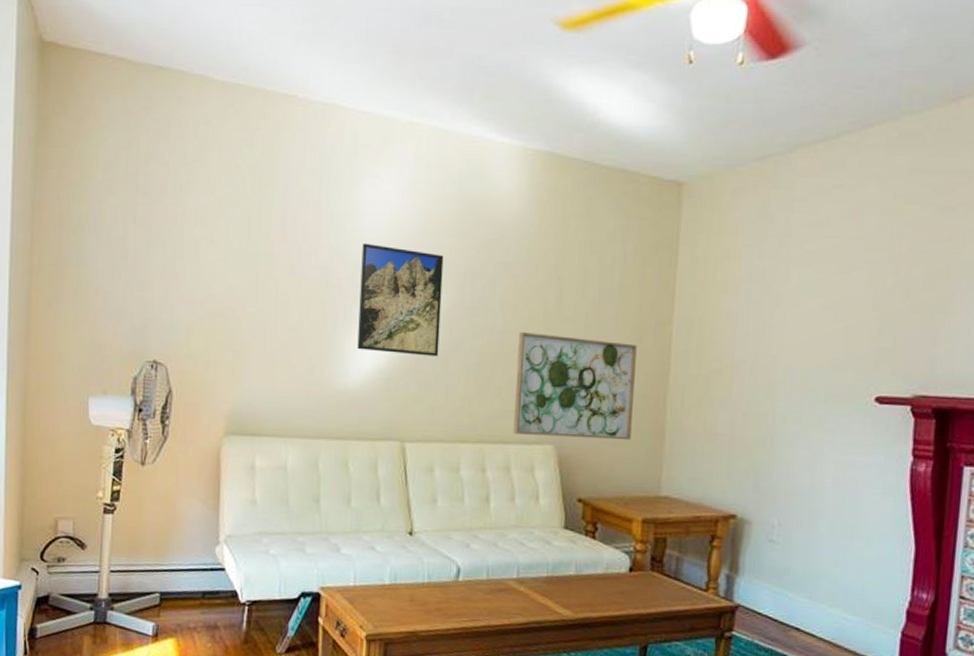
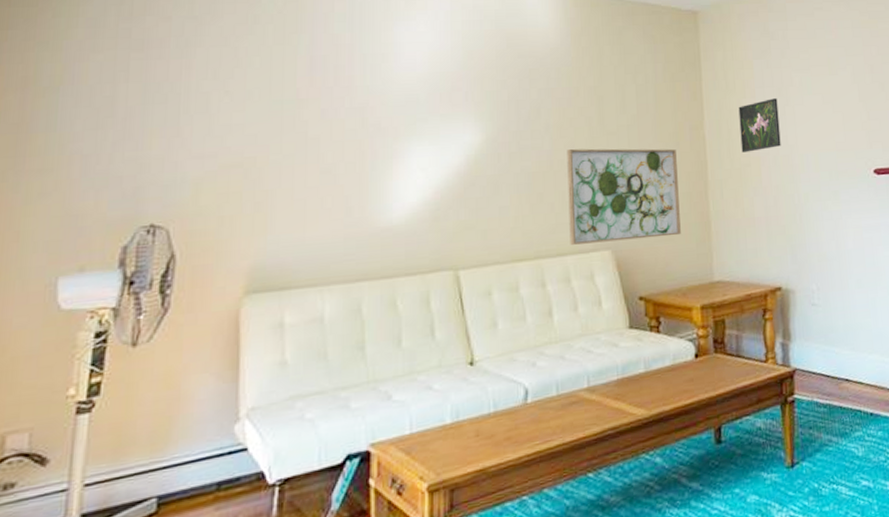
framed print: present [357,243,444,357] -> none [400,81,488,185]
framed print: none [712,296,766,358] -> present [738,98,781,153]

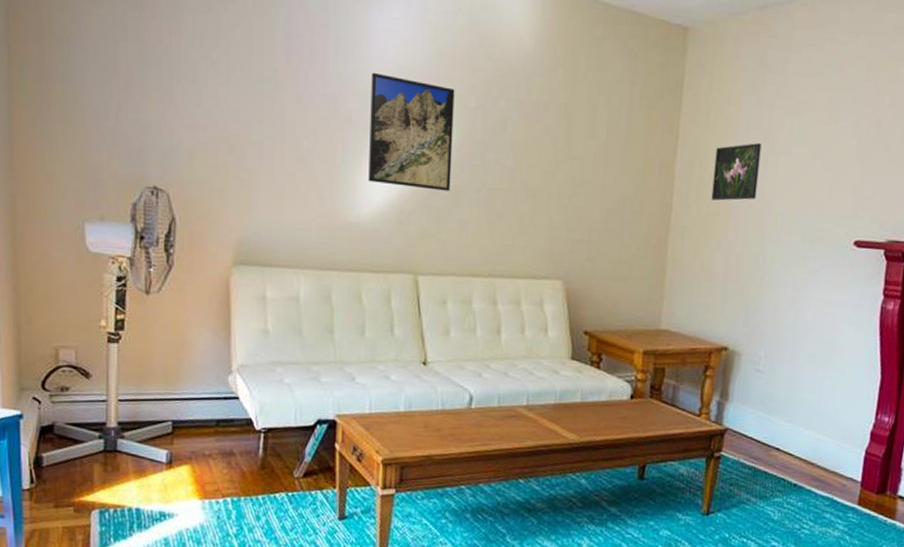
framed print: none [400,81,488,185] -> present [368,72,455,191]
wall art: present [567,148,681,245] -> none [523,170,642,277]

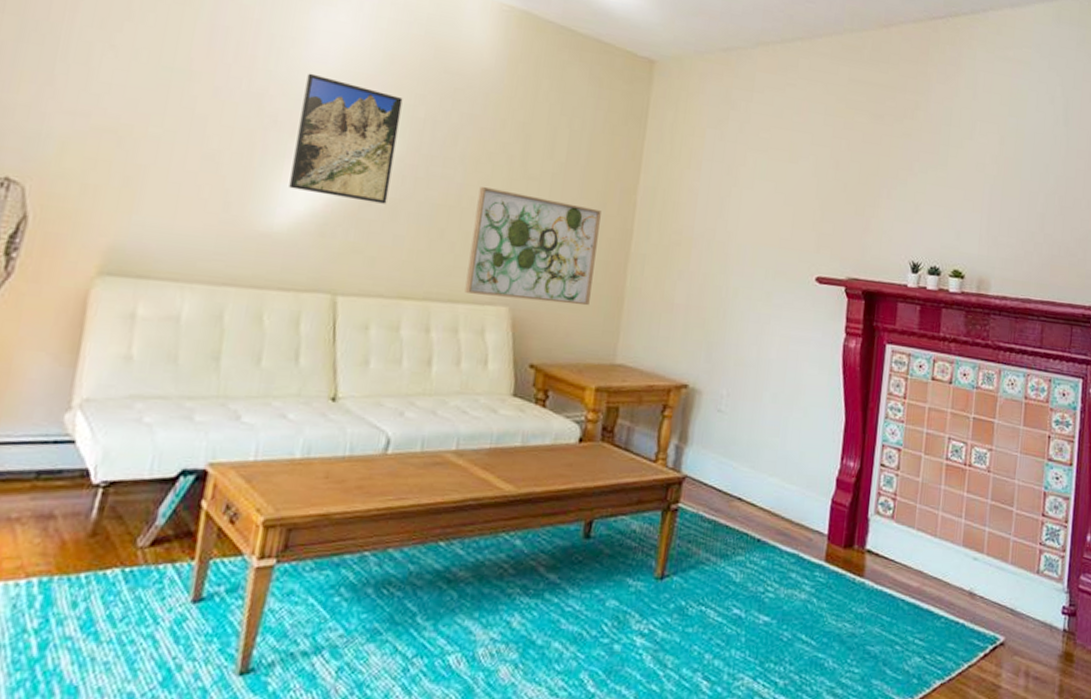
wall art: none [523,170,642,277] -> present [464,187,601,306]
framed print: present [711,143,762,201] -> none [673,175,725,231]

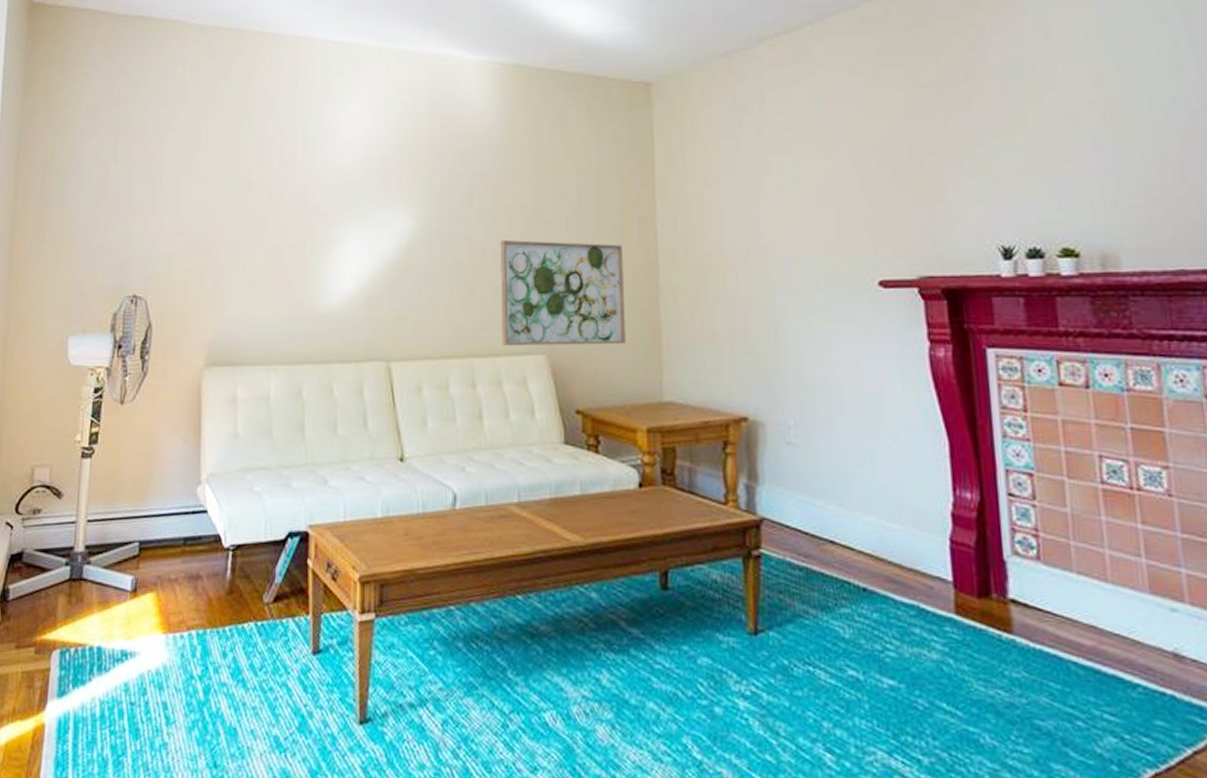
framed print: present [289,73,403,204] -> none [337,164,420,272]

